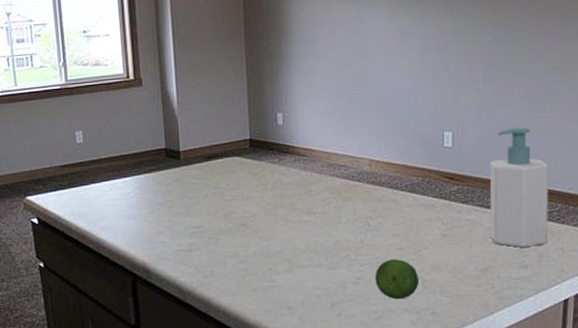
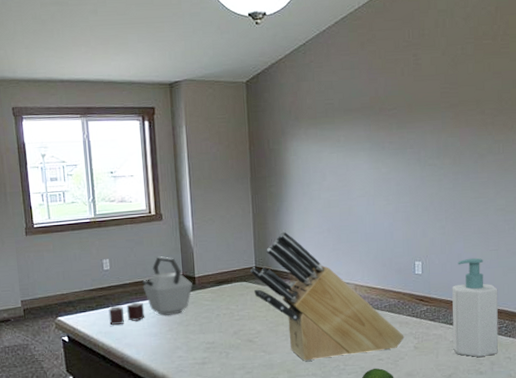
kettle: none [82,127,177,206] -> present [108,256,192,325]
knife block: none [244,97,430,250] -> present [250,231,404,361]

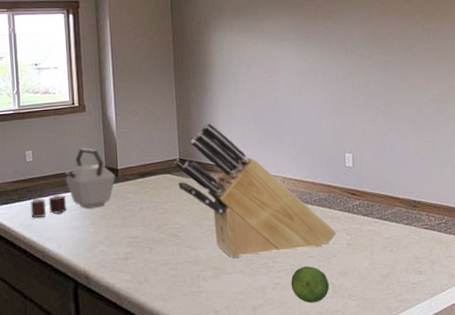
soap bottle: present [452,257,499,358] -> none [385,149,438,256]

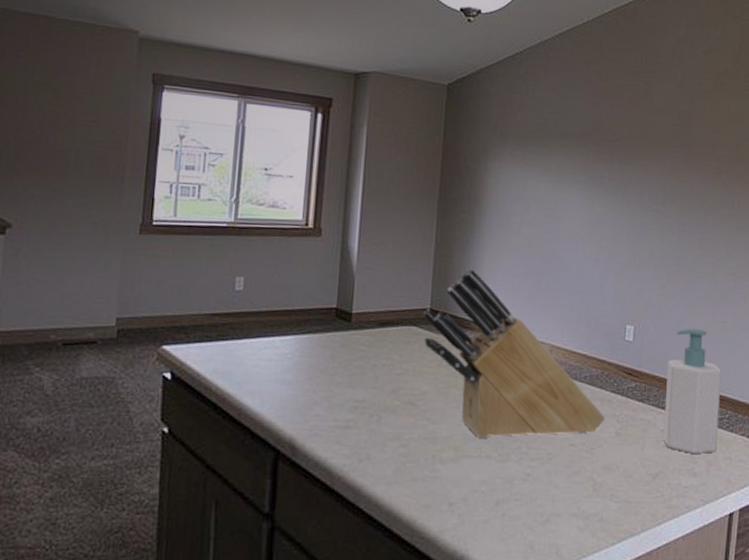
kettle: present [30,148,115,218] -> none [230,281,347,364]
fruit: present [290,266,330,303] -> none [544,456,590,502]
soap bottle: none [385,149,438,256] -> present [663,328,722,455]

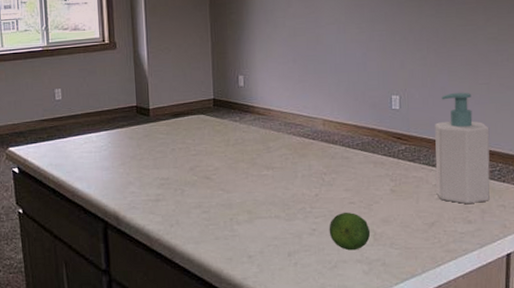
knife block: present [423,269,605,438] -> none [208,61,379,202]
fruit: none [544,456,590,502] -> present [329,213,371,251]

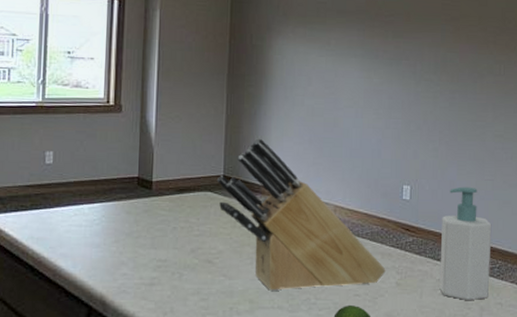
knife block: none [208,61,379,202] -> present [217,138,386,291]

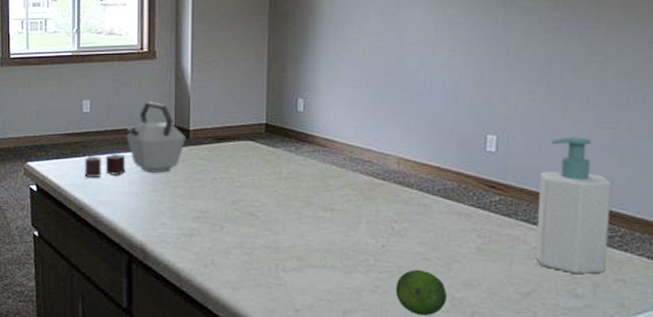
kettle: none [44,154,148,230] -> present [84,102,185,177]
knife block: present [217,138,386,291] -> none [260,82,464,249]

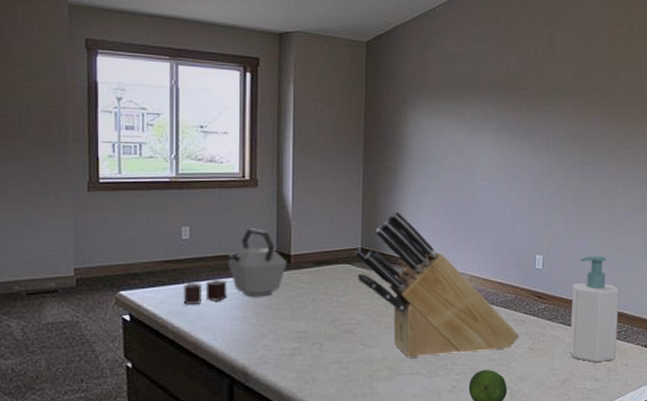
knife block: none [260,82,464,249] -> present [355,211,519,358]

